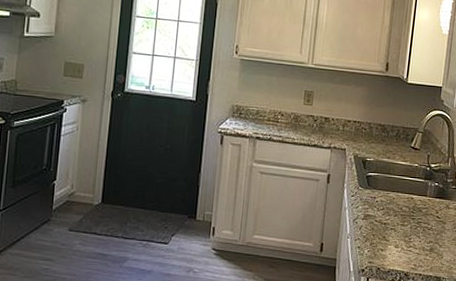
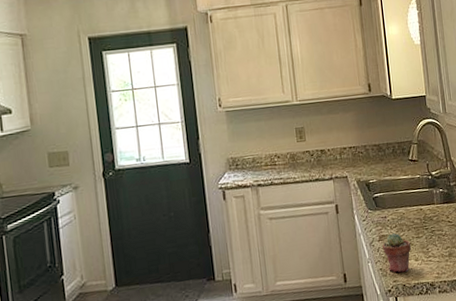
potted succulent: none [365,215,395,256] -> present [382,233,412,273]

